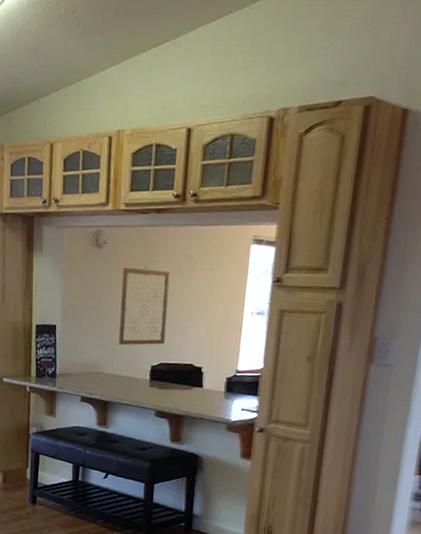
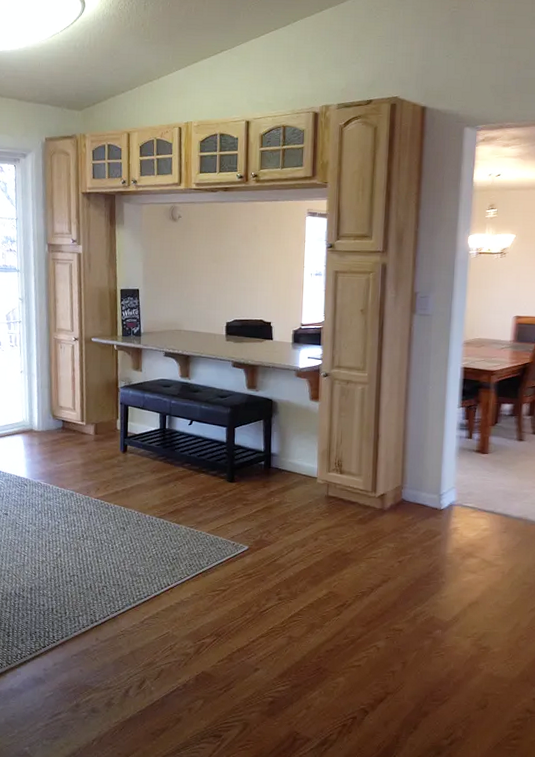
wall art: present [118,267,171,346] -> none [196,237,239,306]

